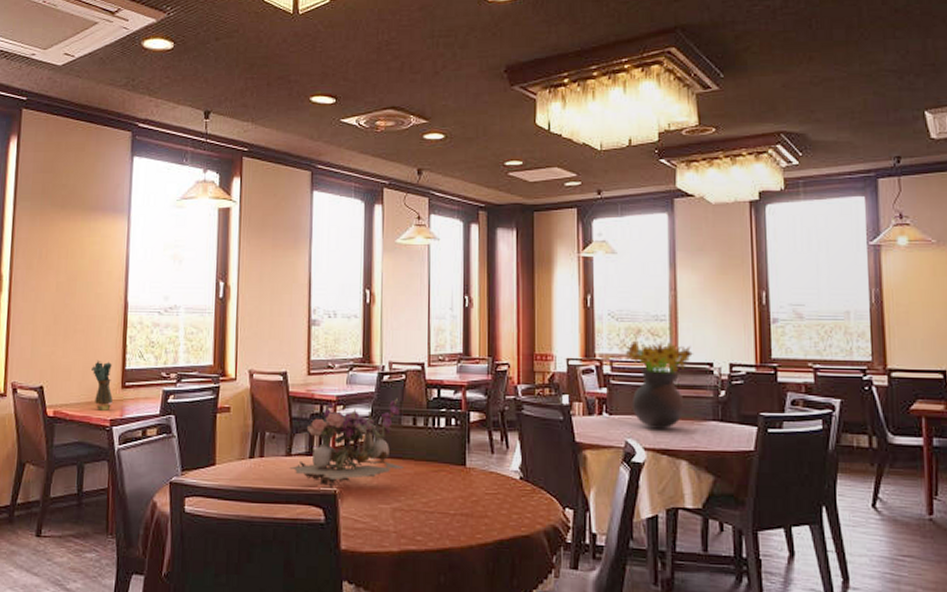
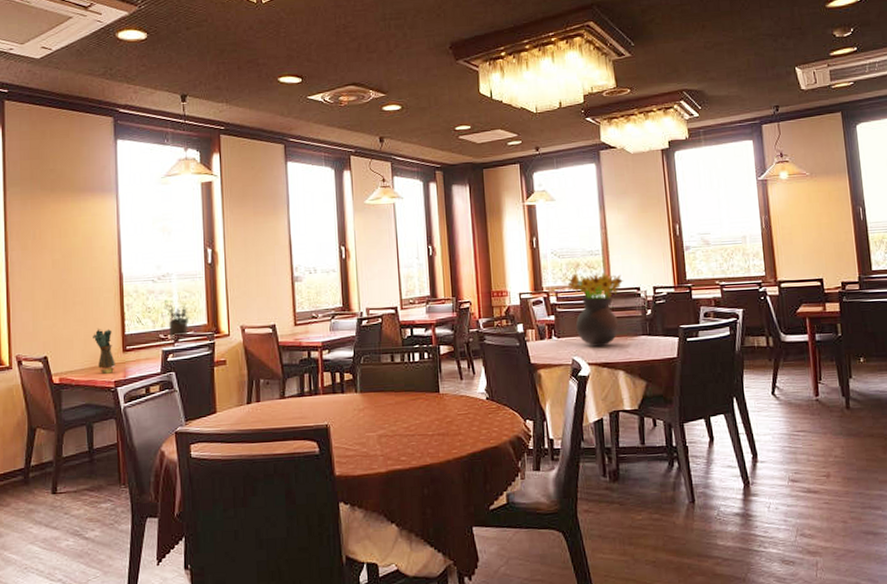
potted plant: none [169,334,196,381] -> present [165,299,191,341]
flower arrangement: present [289,398,404,490] -> none [284,339,386,424]

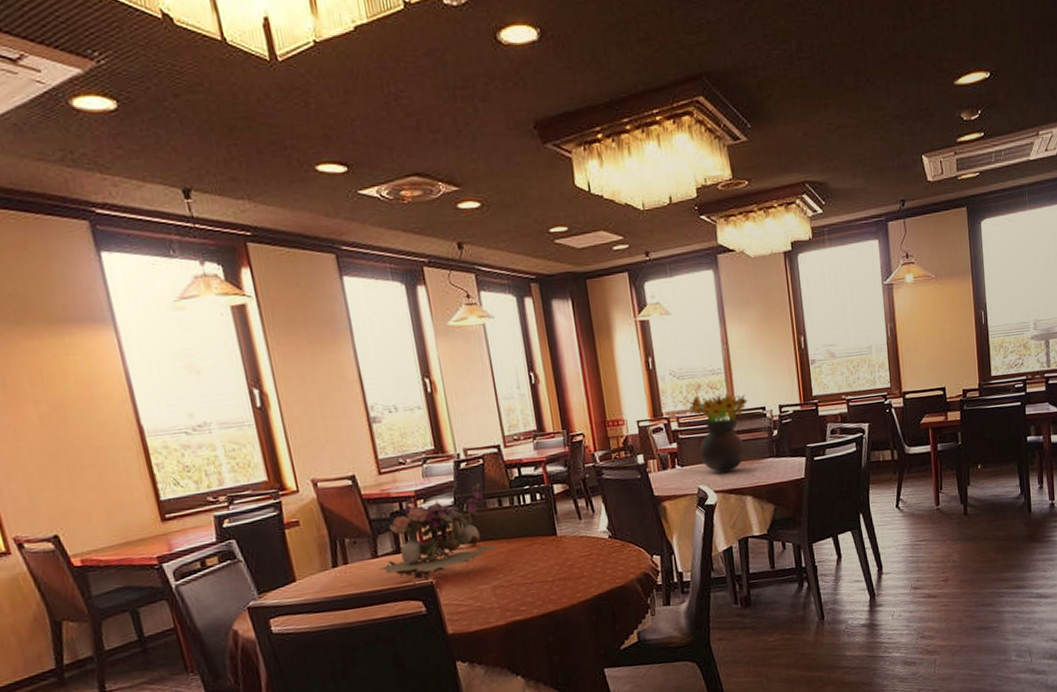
vase: present [93,328,115,374] -> none [116,495,155,550]
potted plant: present [165,299,191,341] -> none [206,454,245,504]
flower arrangement: none [284,339,386,424] -> present [379,483,497,582]

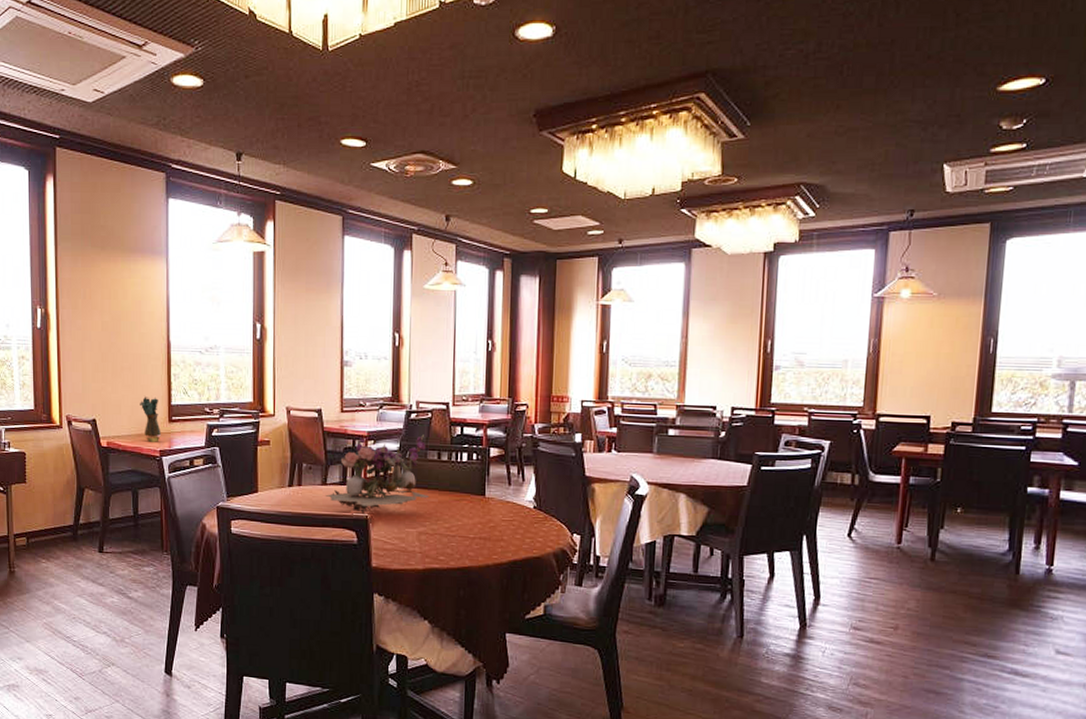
vase: none [116,495,155,550] -> present [140,395,161,442]
flower arrangement: present [688,393,748,473] -> none [635,383,698,466]

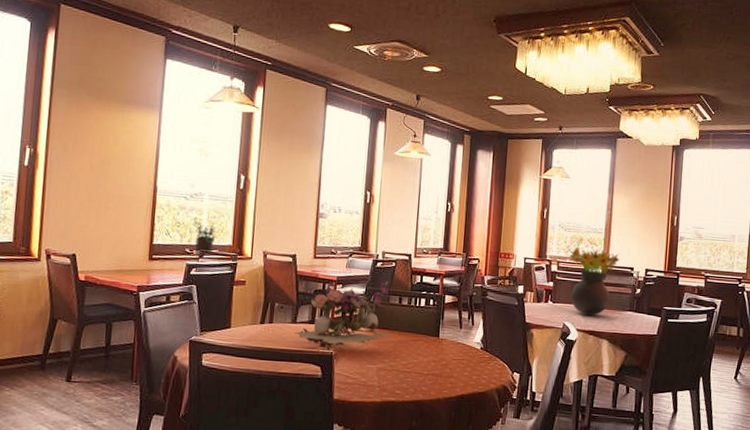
vase: present [140,395,161,442] -> none [121,234,141,278]
potted plant: none [211,372,237,416] -> present [194,217,217,257]
flower arrangement: none [635,383,698,466] -> present [569,245,620,316]

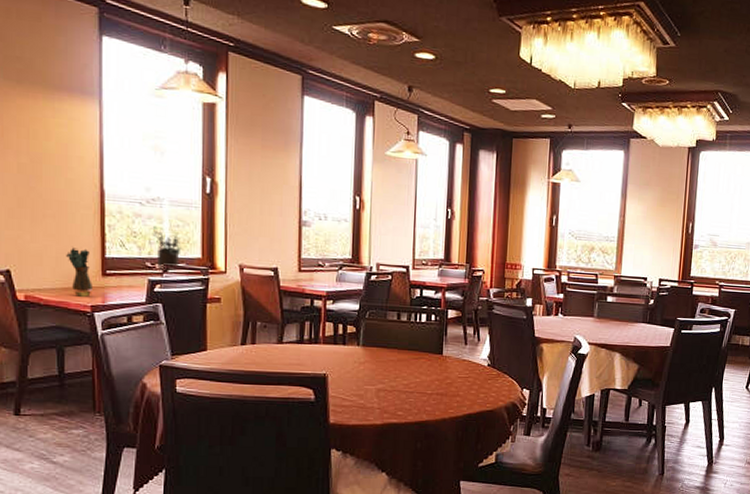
vase: none [121,234,141,278] -> present [66,246,92,297]
flower arrangement: present [294,281,389,352] -> none [281,295,388,373]
flower arrangement: present [569,245,620,316] -> none [580,255,633,328]

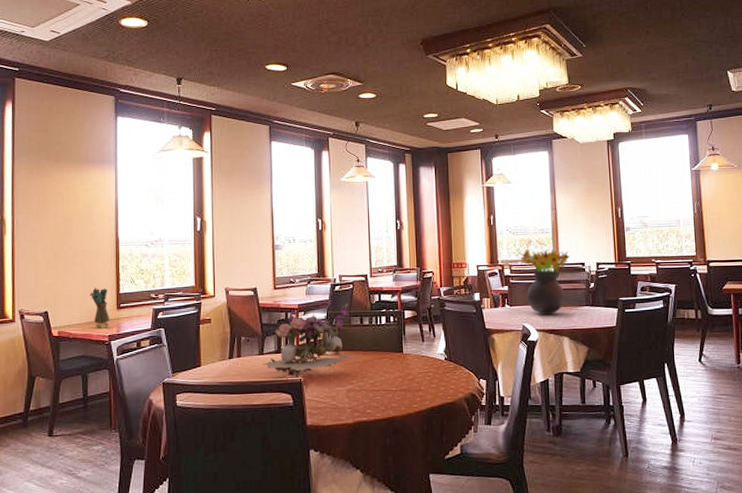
potted plant: present [153,225,183,271] -> none [157,262,180,300]
flower arrangement: none [281,295,388,373] -> present [262,303,354,379]
flower arrangement: none [580,255,633,328] -> present [520,247,570,315]

